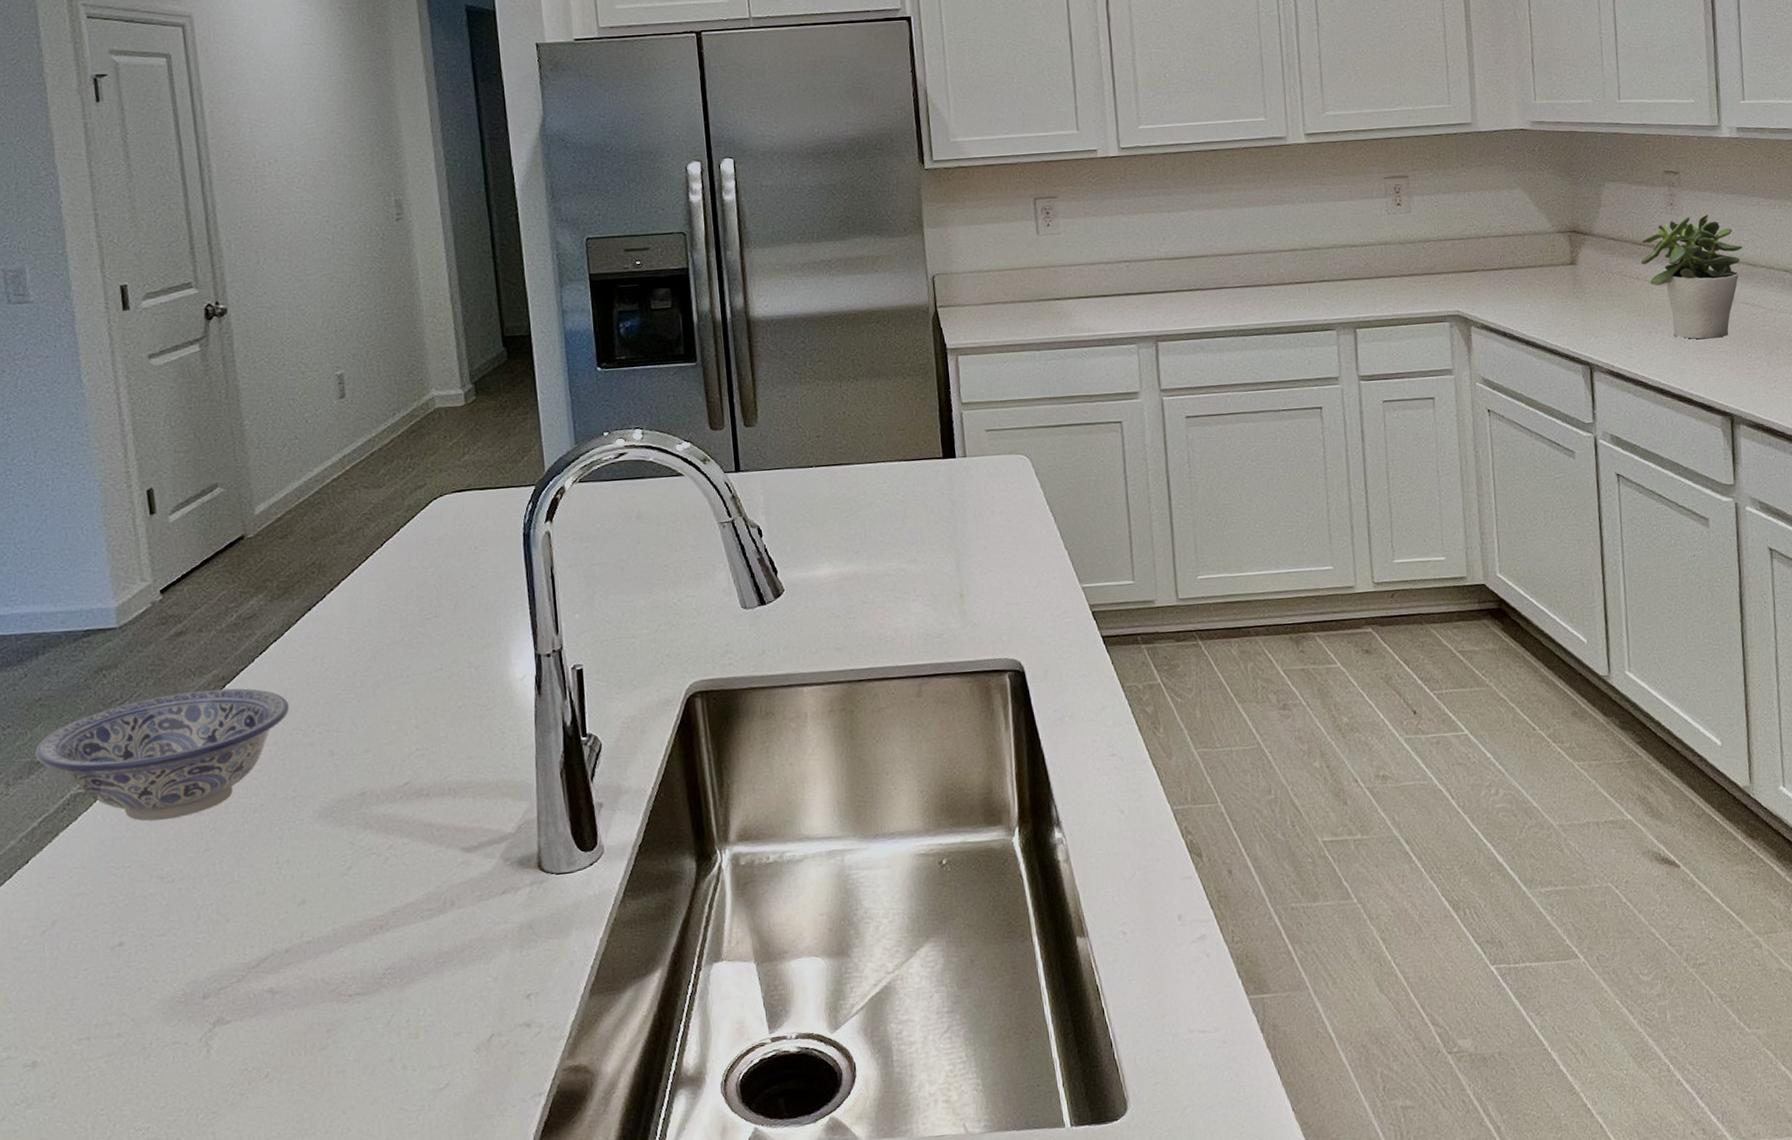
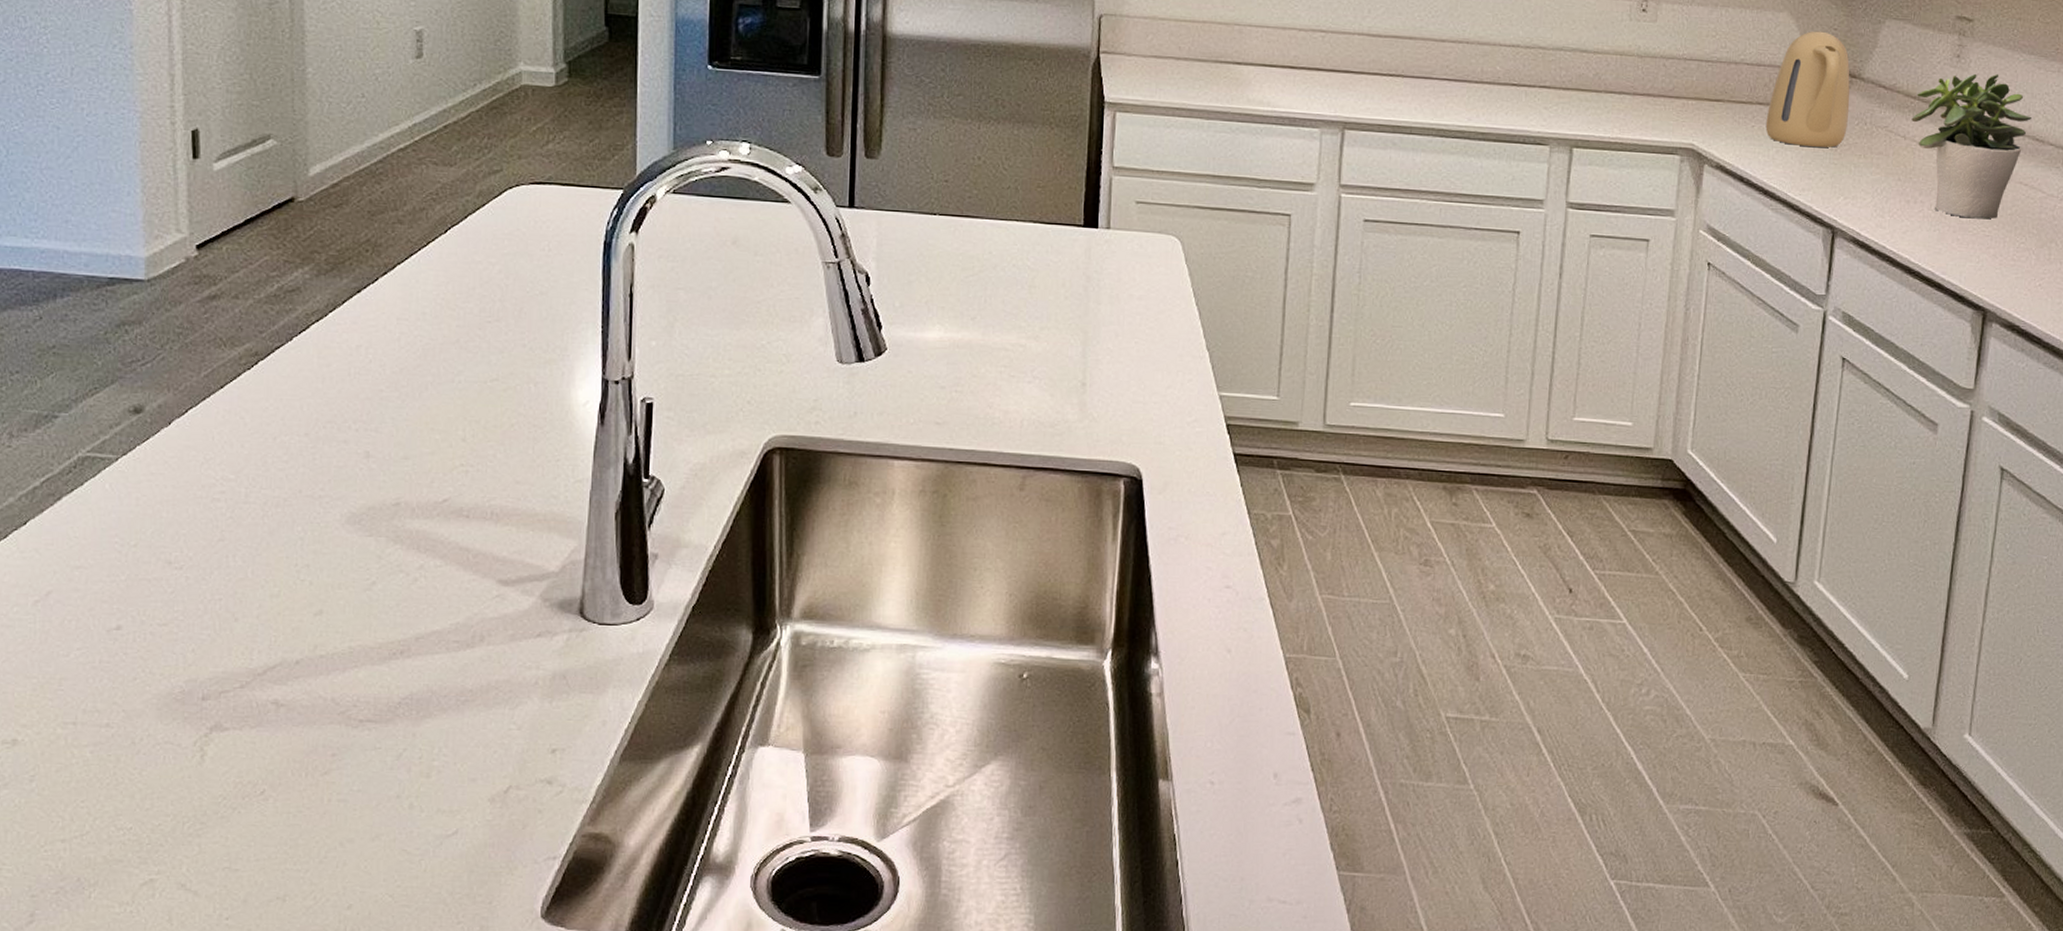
bowl: present [35,688,290,821] -> none [44,363,326,501]
kettle: none [1517,200,1588,299] -> present [1765,31,1850,148]

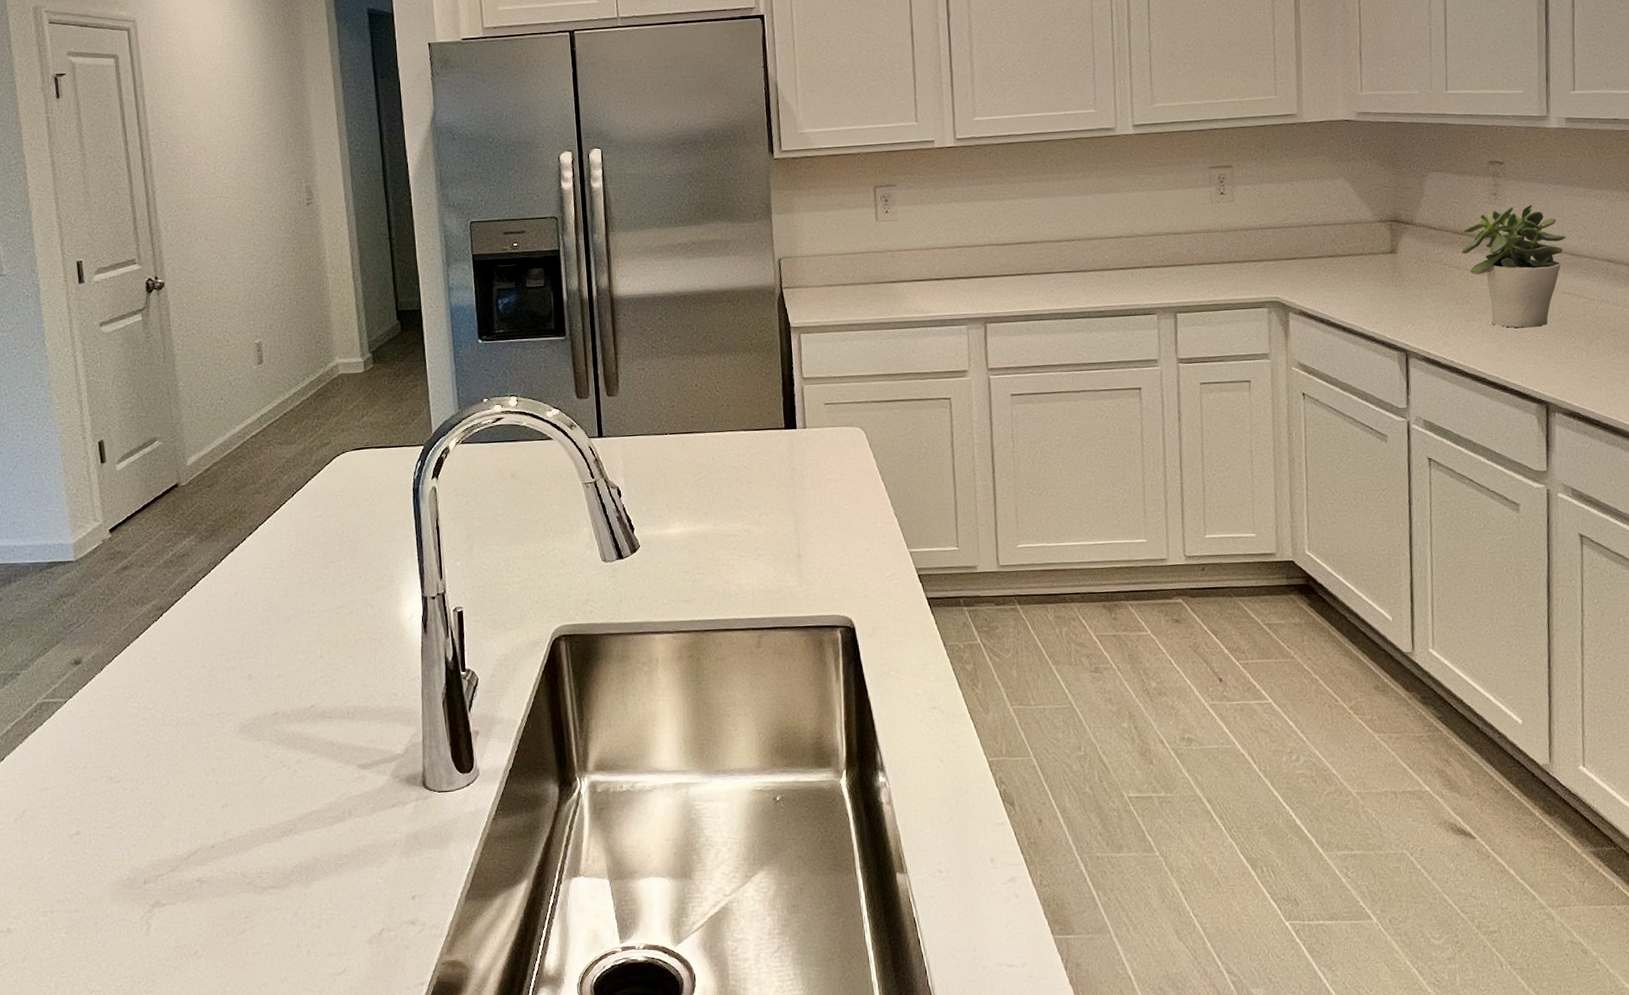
kettle: present [1765,31,1850,148] -> none [1336,189,1407,287]

